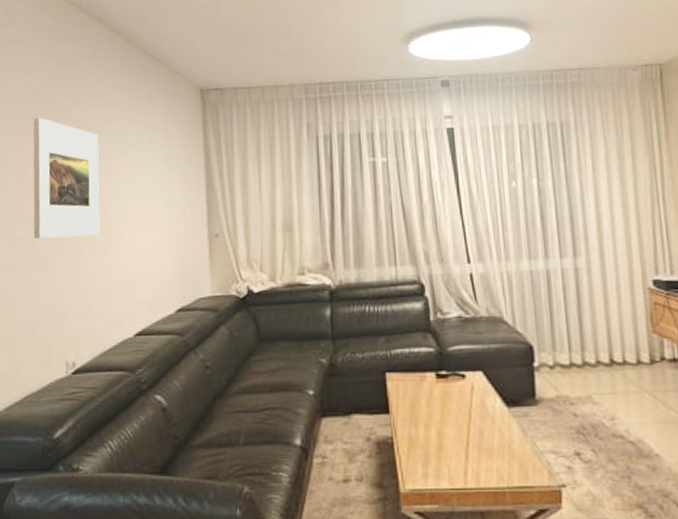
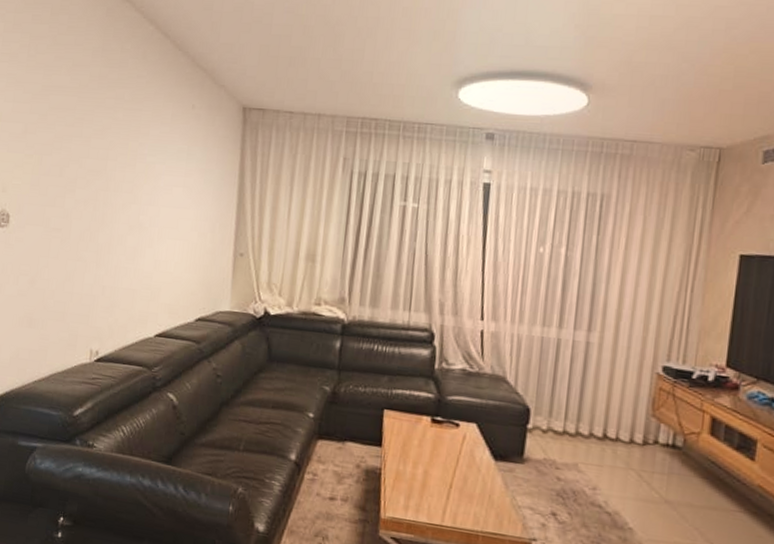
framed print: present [33,117,100,239] -> none [70,112,140,237]

